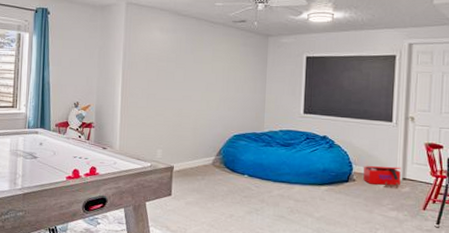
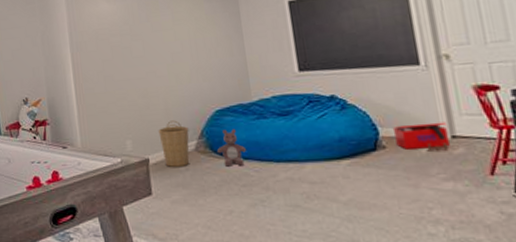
basket: none [185,138,210,177] -> present [158,120,190,168]
stuffed animal: none [230,151,252,181] -> present [217,129,246,167]

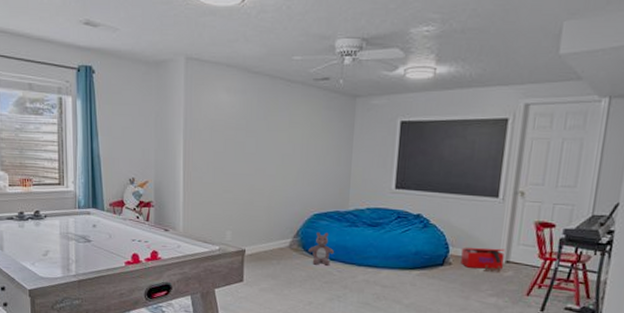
basket: present [158,120,190,168] -> none [258,218,286,261]

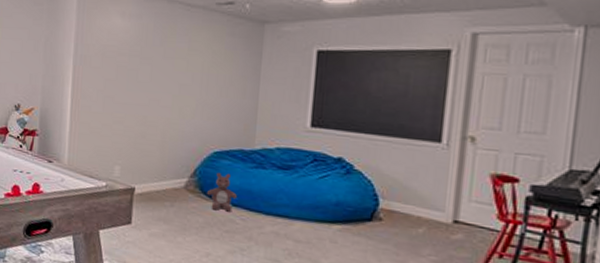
toy: present [461,247,505,273] -> none [394,201,452,235]

